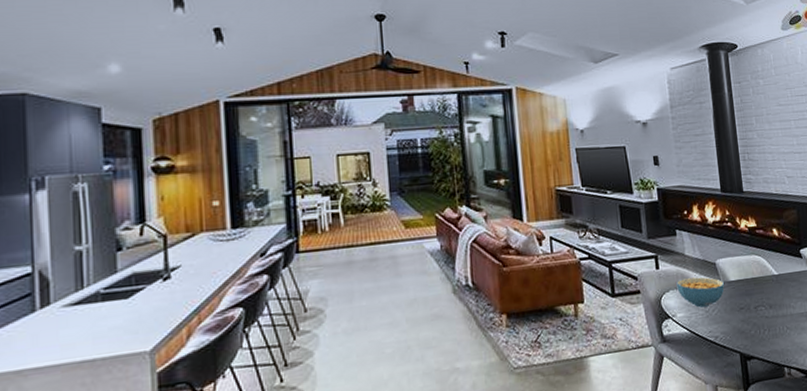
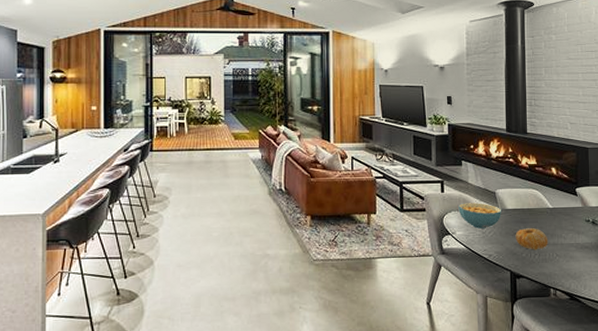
fruit: none [741,299,777,326] -> present [515,228,548,250]

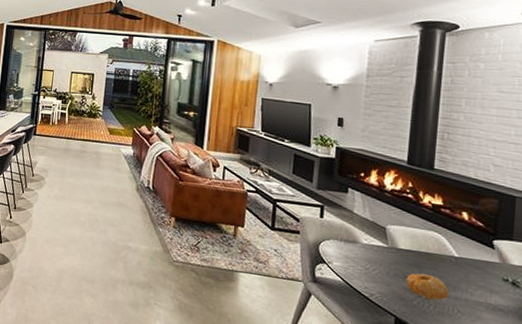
cereal bowl: present [458,203,501,229] -> none [338,232,391,265]

